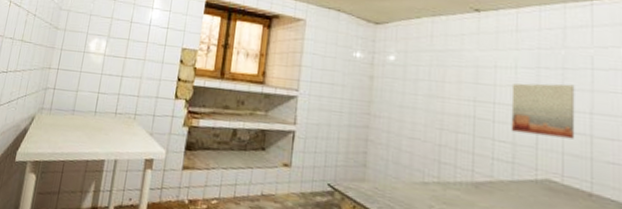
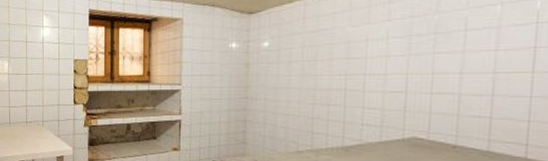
wall art: present [511,83,575,139] -> none [380,48,447,99]

